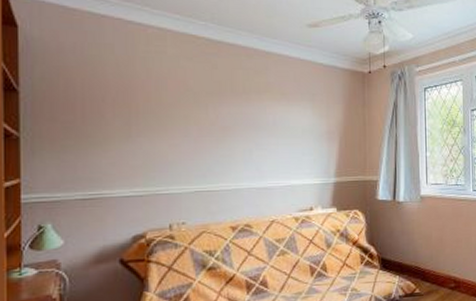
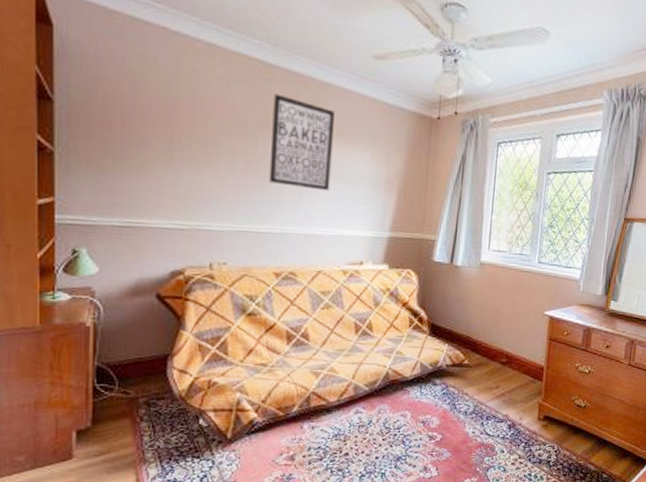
wall art: none [220,65,277,147] -> present [268,93,334,191]

